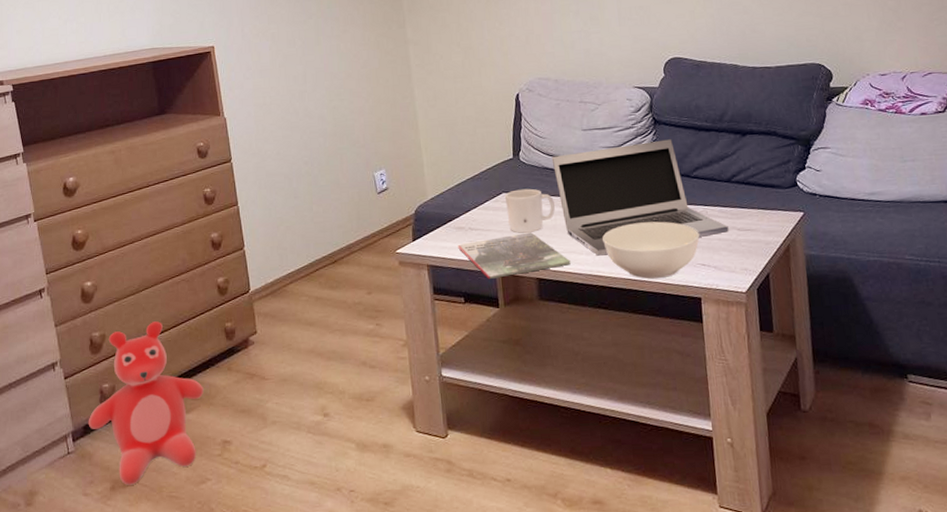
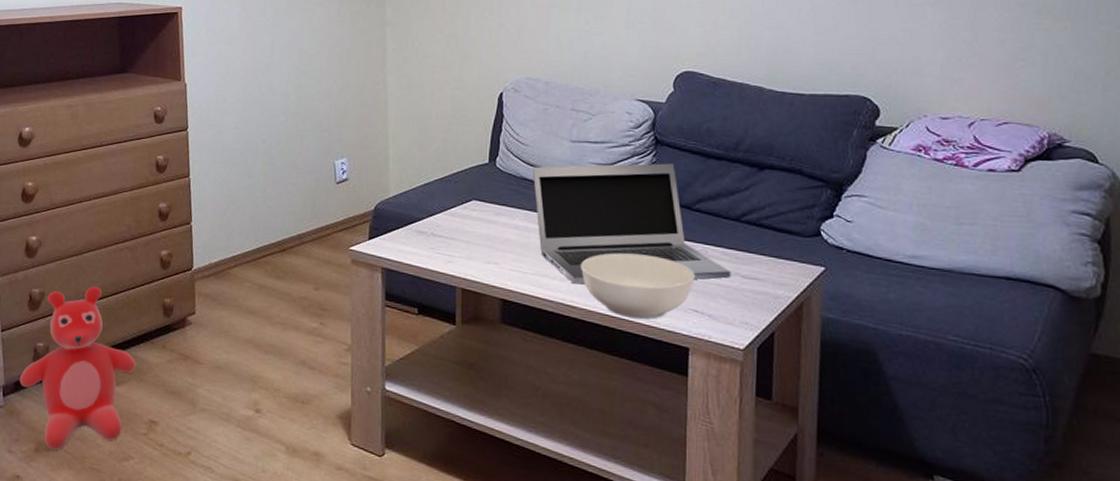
magazine: present [458,232,571,280] -> none [417,247,541,293]
mug: present [505,188,555,233] -> none [475,198,530,248]

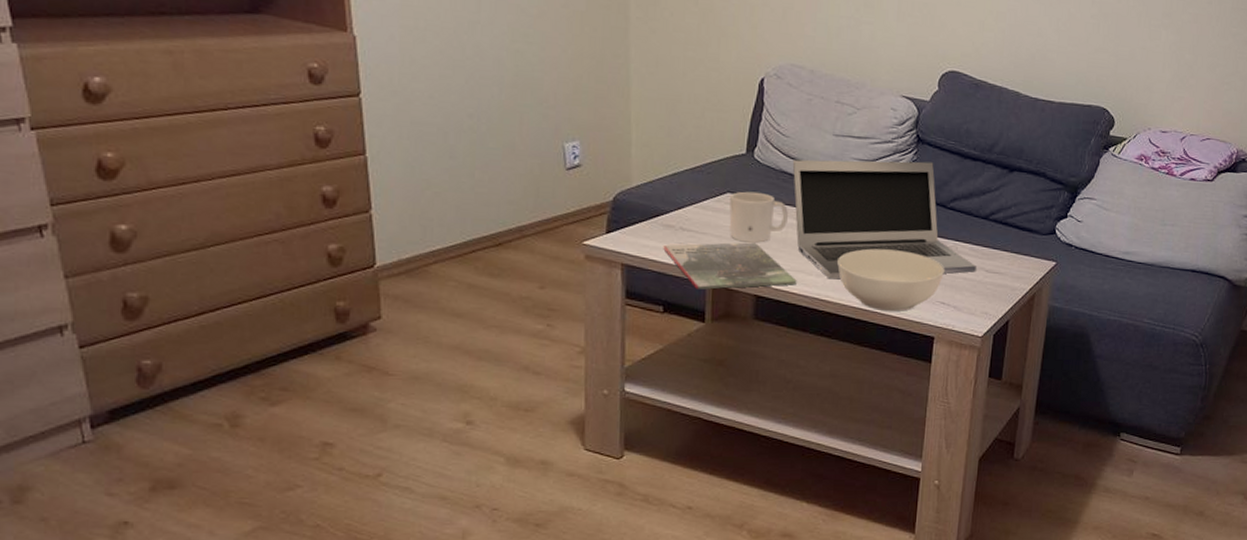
teddy bear: present [19,286,136,450] -> none [116,288,298,487]
magazine: none [417,247,541,293] -> present [663,242,797,290]
mug: none [475,198,530,248] -> present [729,191,788,243]

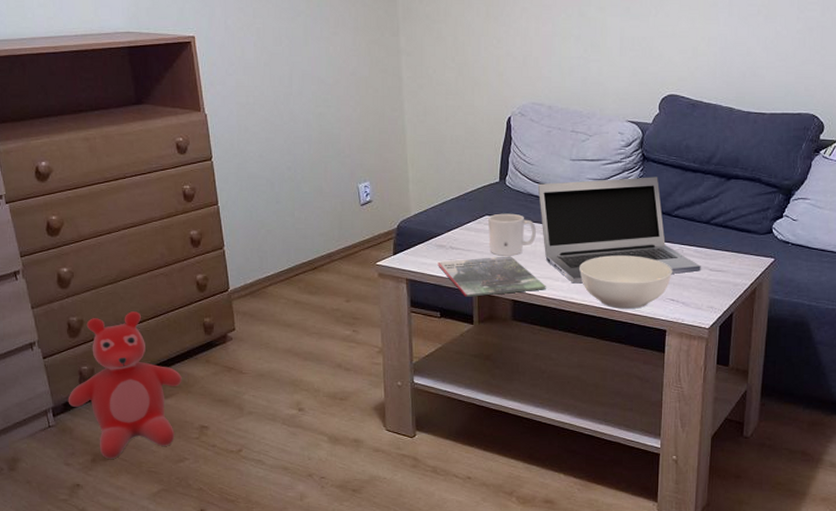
teddy bear: none [116,288,298,487] -> present [68,311,182,459]

